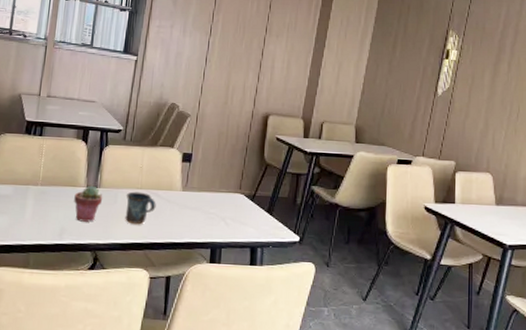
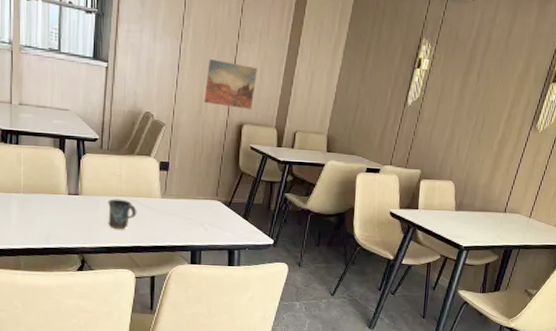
potted succulent: present [74,185,103,222] -> none [57,193,85,228]
wall art: none [230,52,285,100] -> present [204,59,258,109]

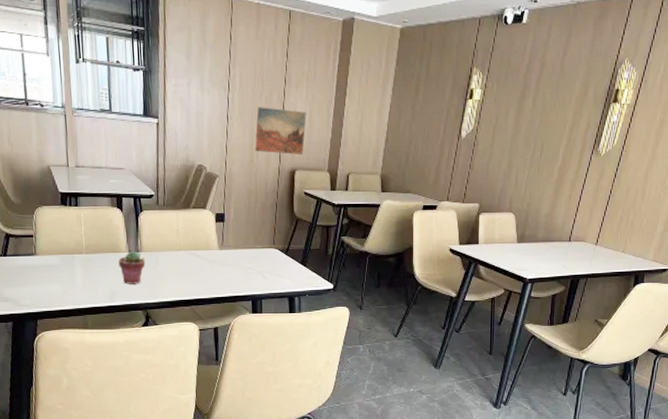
potted succulent: none [57,193,85,228] -> present [118,250,146,284]
mug: present [107,199,137,230] -> none [167,253,196,284]

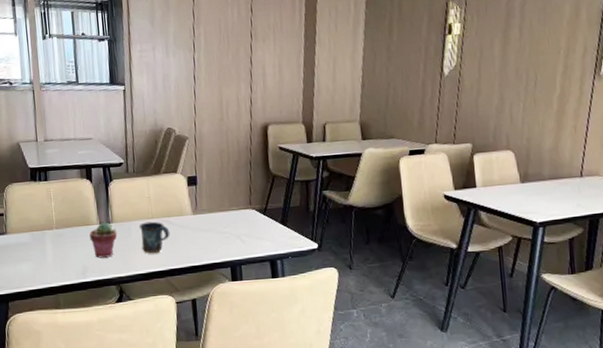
mug: none [167,253,196,284] -> present [139,221,170,254]
wall art: present [255,107,306,154] -> none [223,63,276,110]

